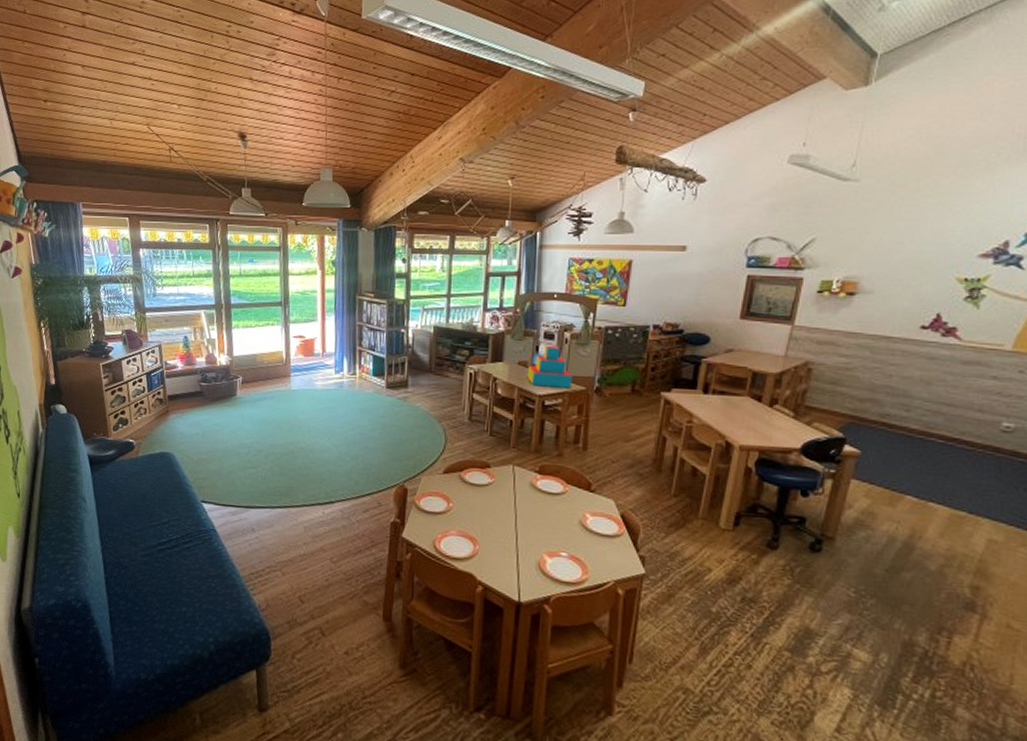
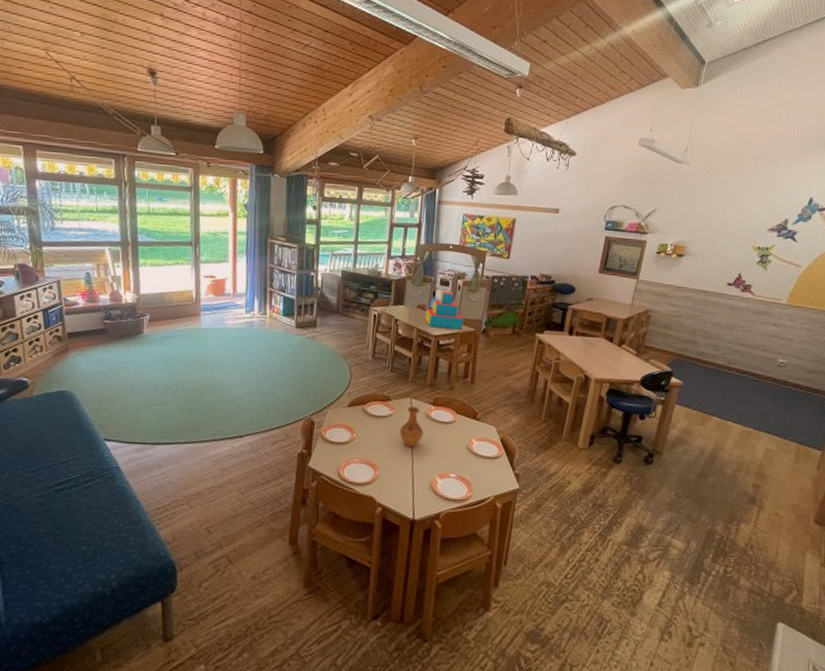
jug: none [502,474,528,521] -> present [400,406,423,447]

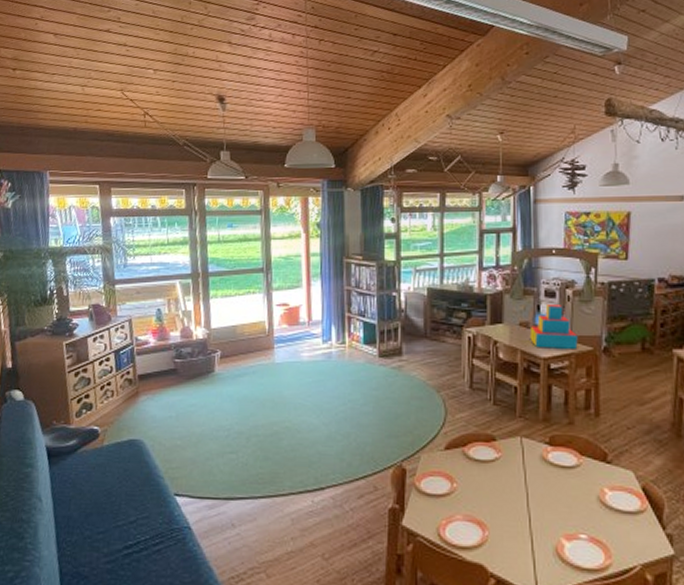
jug: present [400,406,423,447] -> none [511,447,540,500]

